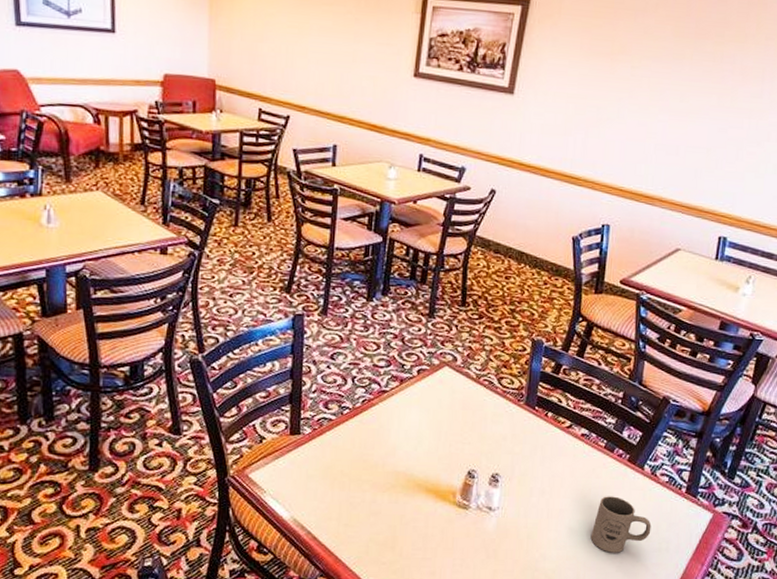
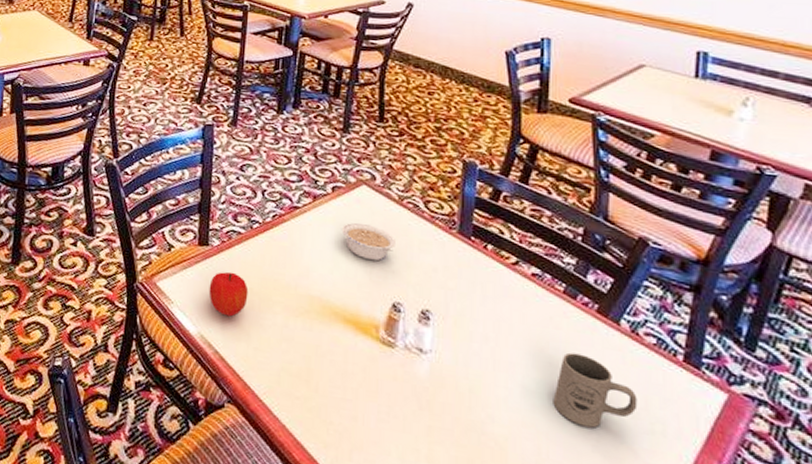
fruit: none [301,457,339,499] -> present [208,271,249,317]
legume: none [426,401,473,435] -> present [342,222,397,261]

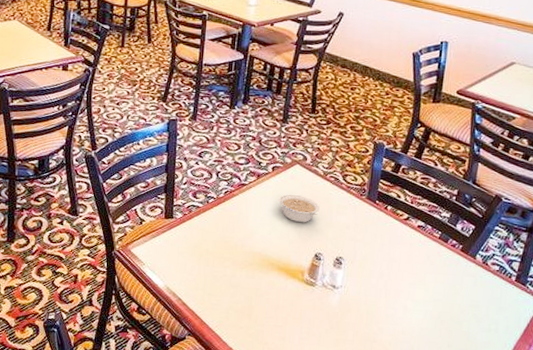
fruit: present [208,271,249,317] -> none [173,237,205,272]
mug: present [553,352,638,428] -> none [424,280,482,331]

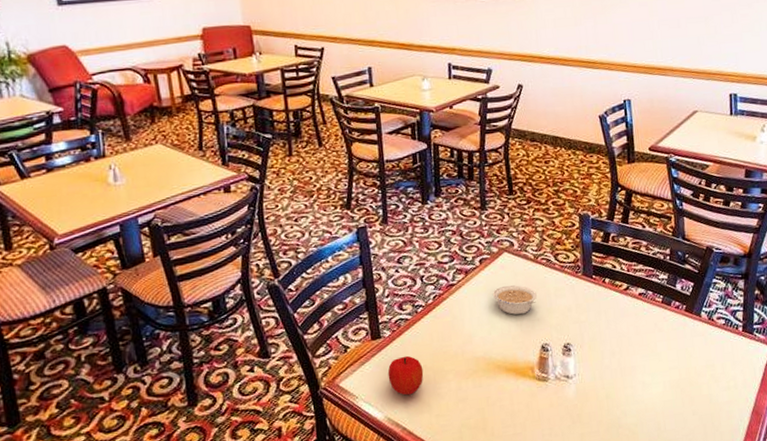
fruit: none [173,237,205,272] -> present [387,355,424,396]

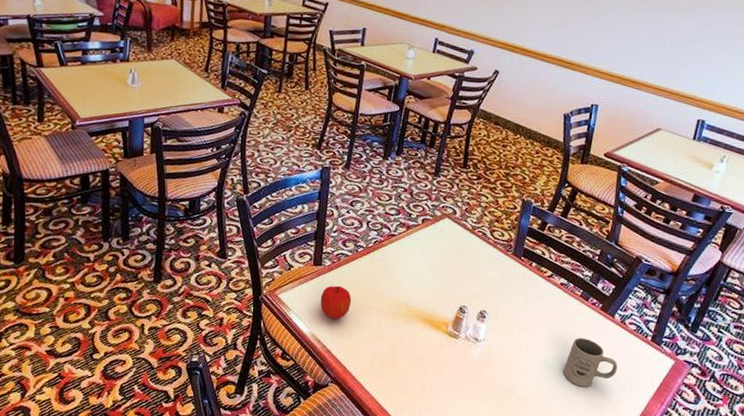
legume: present [493,285,538,315] -> none [427,247,467,276]
mug: none [663,345,718,399] -> present [562,337,618,387]

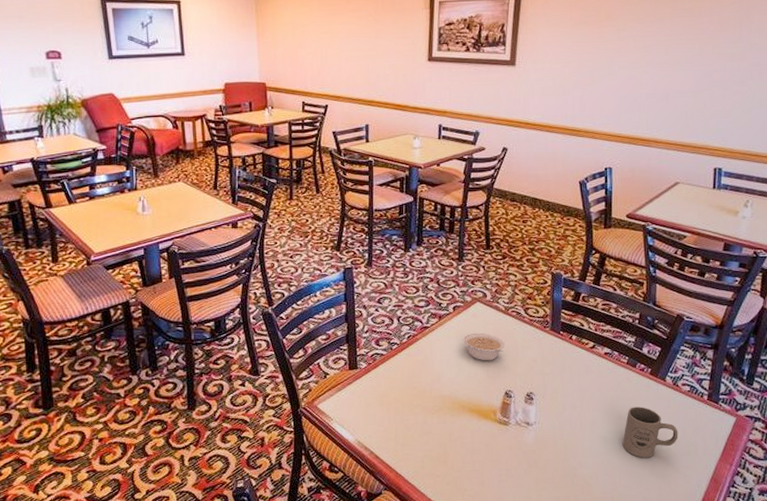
fruit: present [320,285,352,320] -> none [361,387,393,423]
legume: none [427,247,467,276] -> present [464,332,506,361]

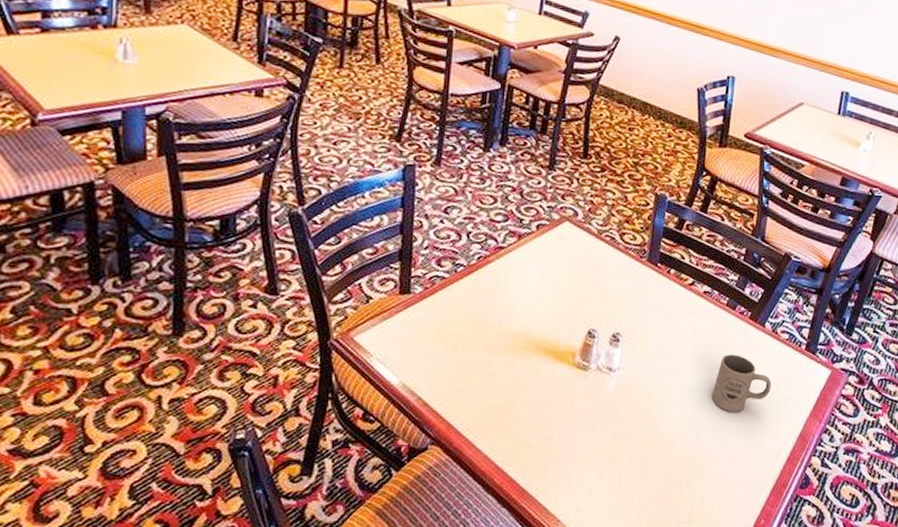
legume: present [464,332,506,361] -> none [545,258,594,294]

